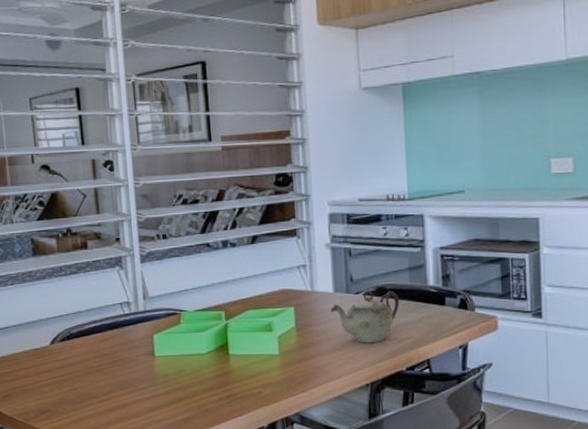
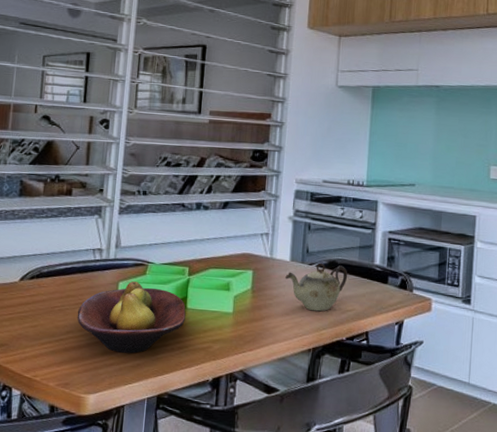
fruit bowl: none [115,332,230,407] -> present [77,281,186,354]

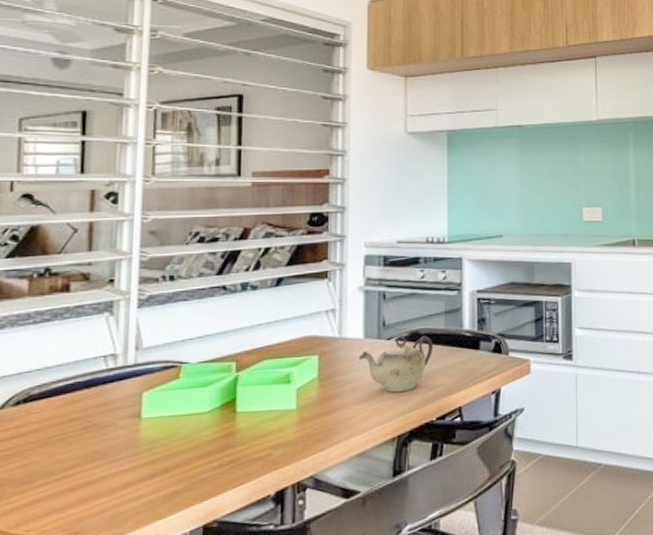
fruit bowl: present [77,281,186,354] -> none [85,389,235,481]

